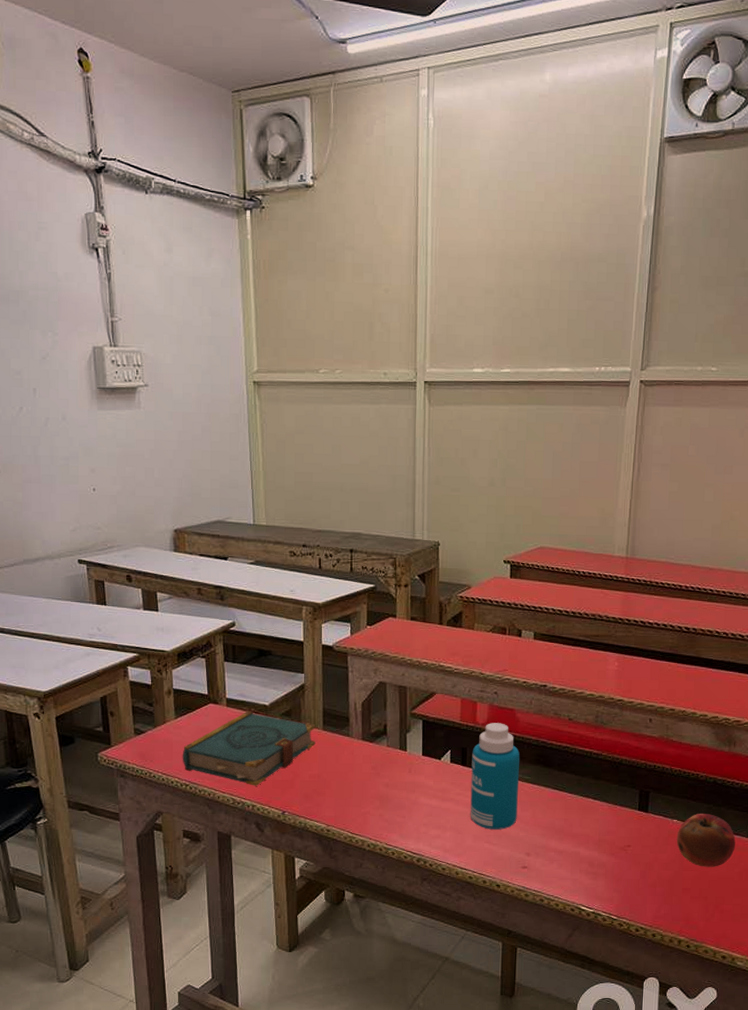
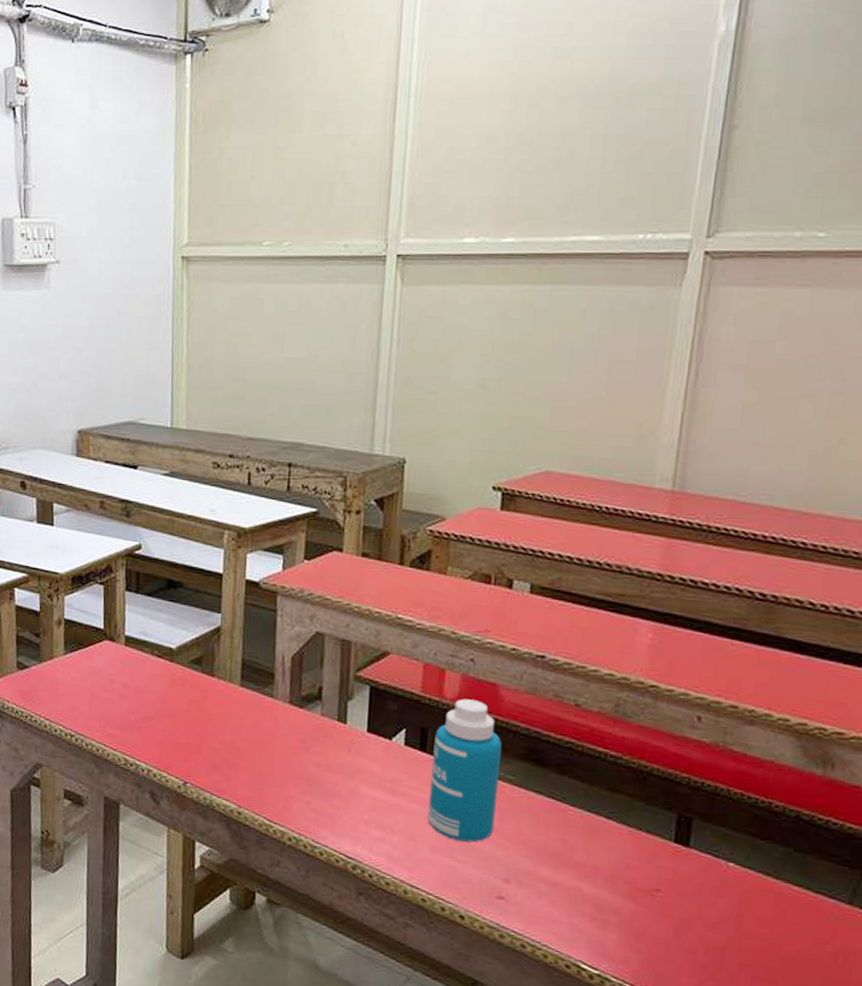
book: present [182,711,316,786] -> none [68,653,232,747]
fruit: present [676,813,736,867] -> none [732,858,829,940]

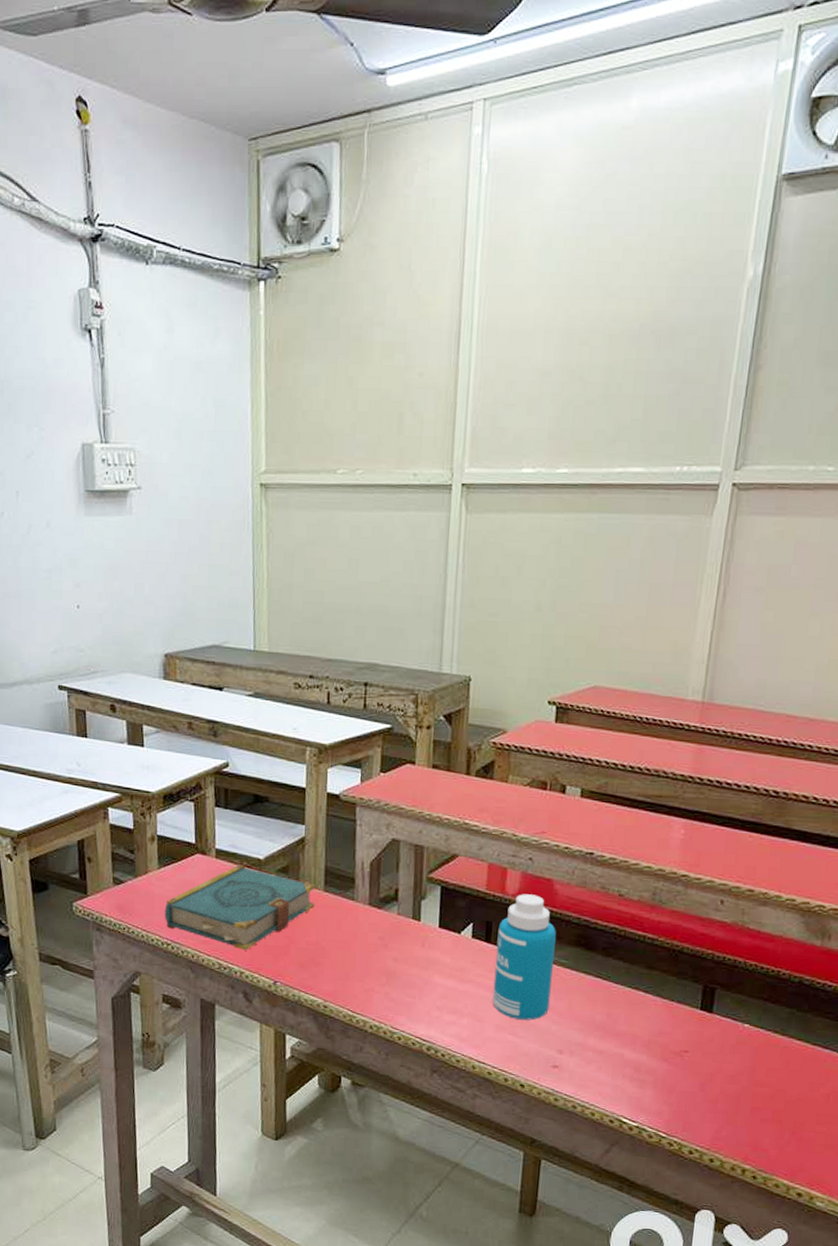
book: none [68,653,232,747] -> present [164,864,316,951]

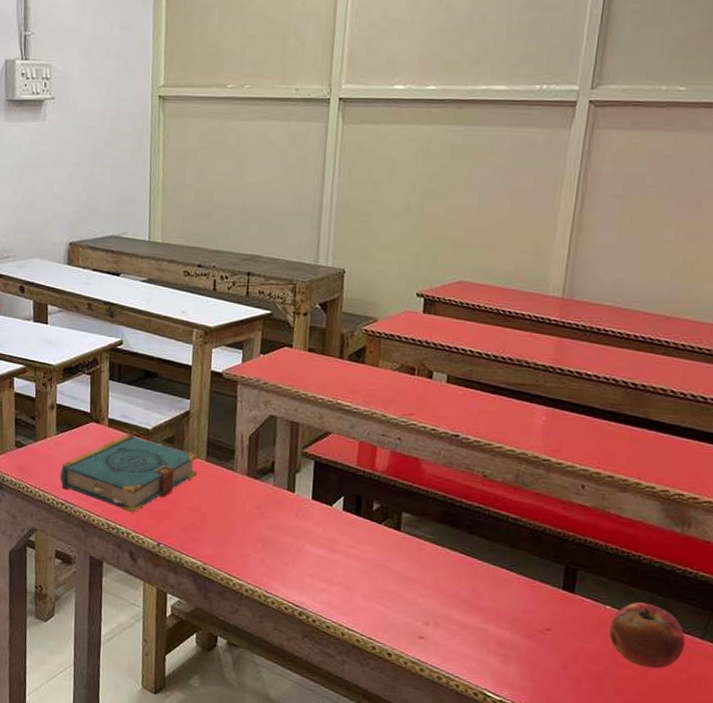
bottle: present [492,894,556,1020] -> none [361,471,423,592]
fruit: none [746,1018,824,1085] -> present [608,602,686,669]

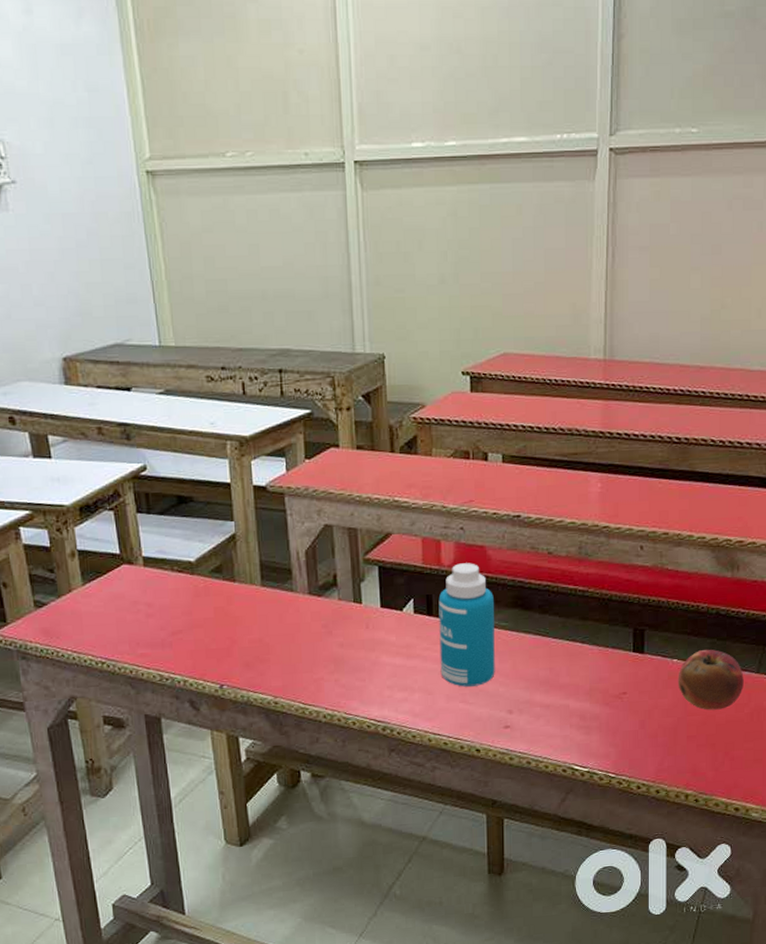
book: present [60,433,199,513] -> none [94,569,254,658]
bottle: none [361,471,423,592] -> present [438,563,495,687]

